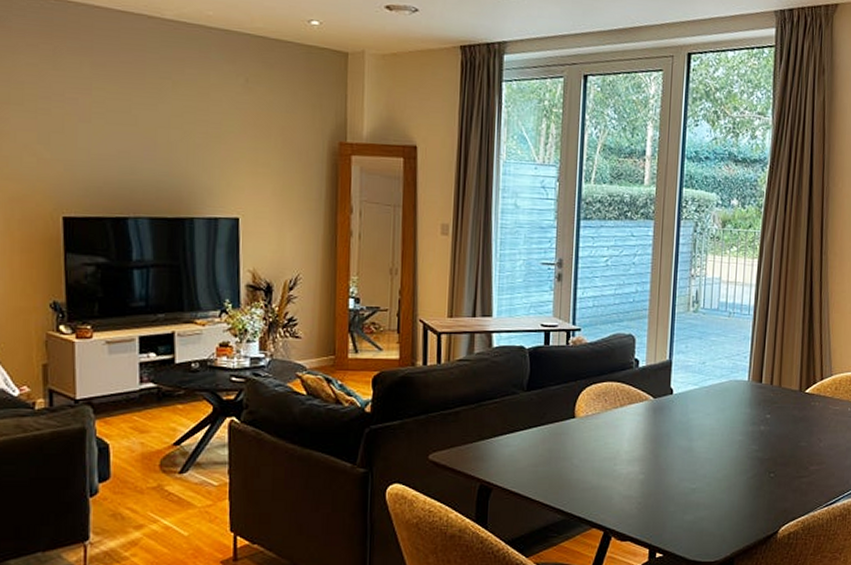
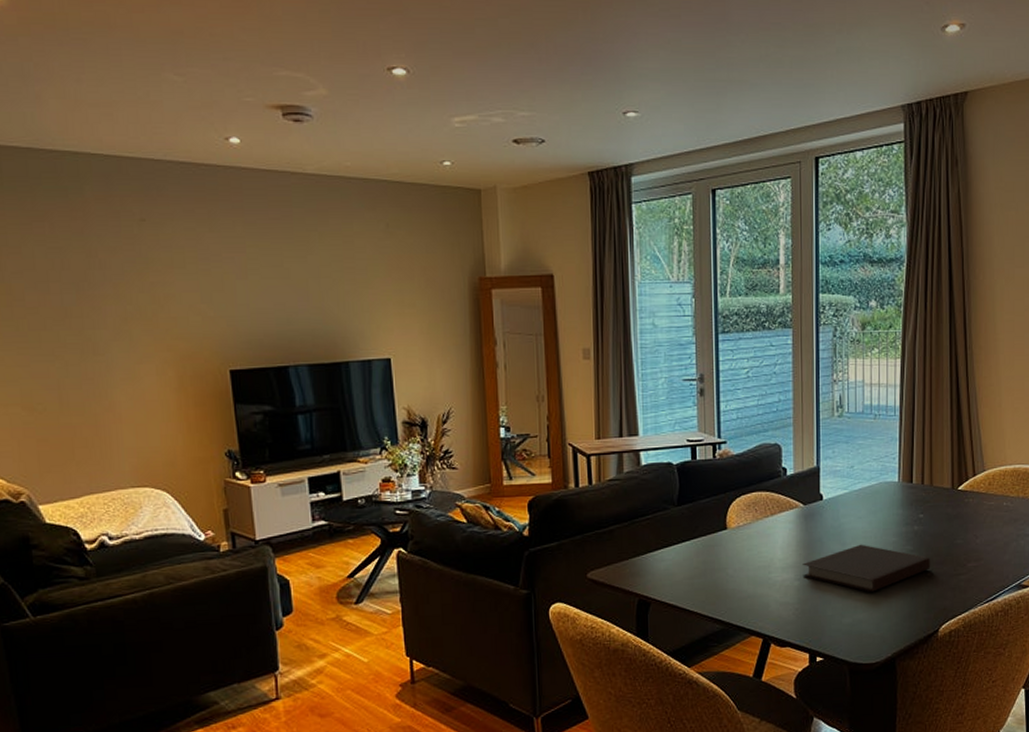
notebook: none [648,441,775,490] -> present [802,544,931,592]

